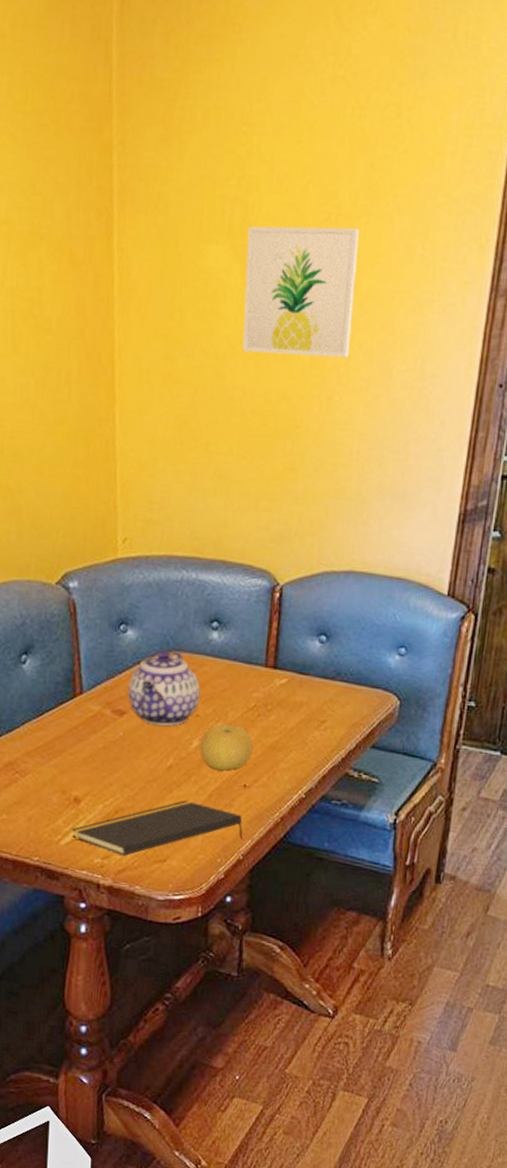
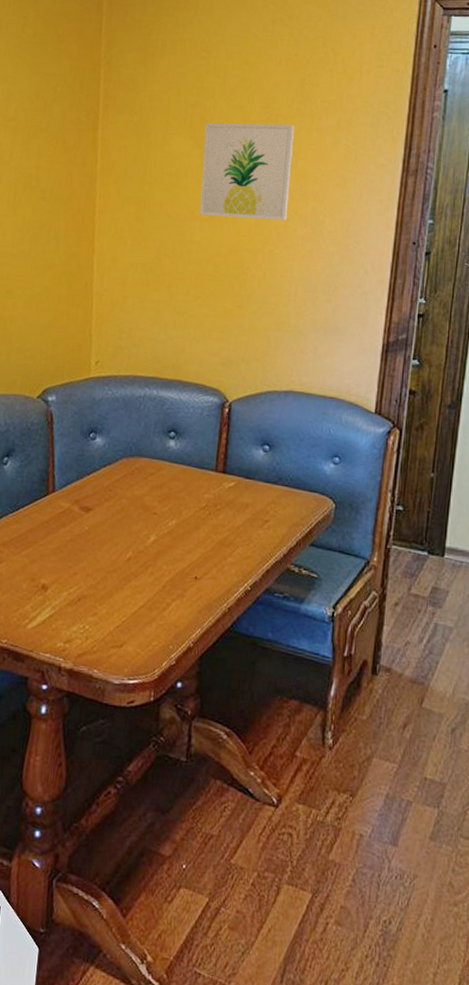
notepad: present [71,800,243,856] -> none [38,589,194,641]
teapot: present [128,650,201,726] -> none [94,455,158,522]
fruit: present [200,724,253,771] -> none [156,521,204,564]

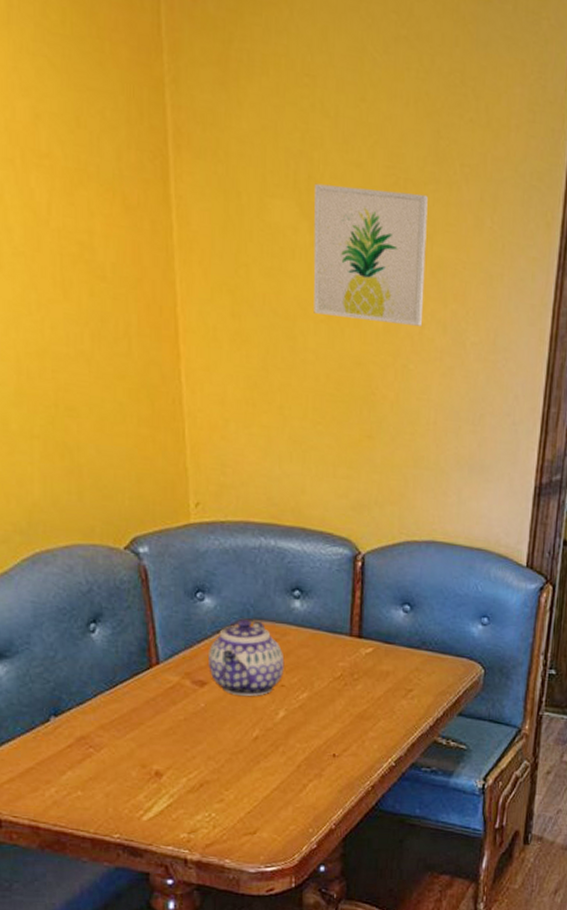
teapot: none [94,455,158,522] -> present [208,618,285,697]

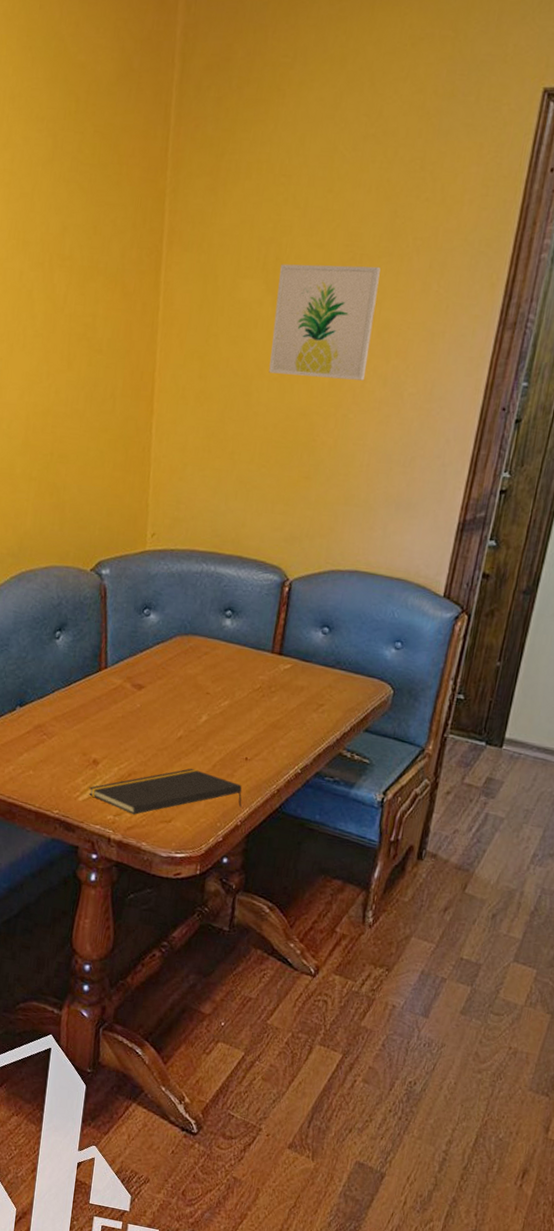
notepad: none [154,771,334,829] -> present [89,768,242,815]
teapot: present [208,618,285,697] -> none [147,633,212,701]

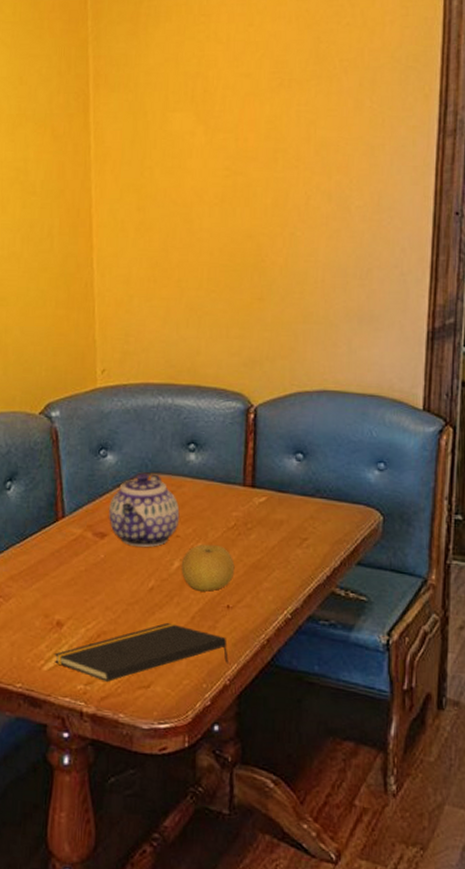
teapot: none [147,633,212,701] -> present [109,472,180,548]
fruit: none [208,701,256,744] -> present [181,544,235,591]
wall art: present [269,264,381,381] -> none [208,89,310,199]

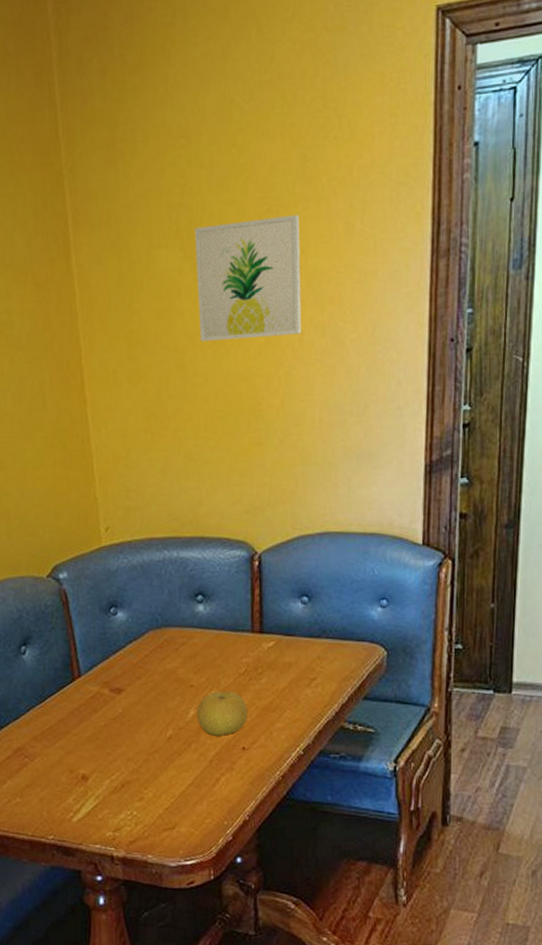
notepad: present [54,622,228,682] -> none [82,767,247,827]
teapot: present [109,472,180,548] -> none [123,627,192,700]
wall art: none [208,89,310,199] -> present [195,214,302,342]

